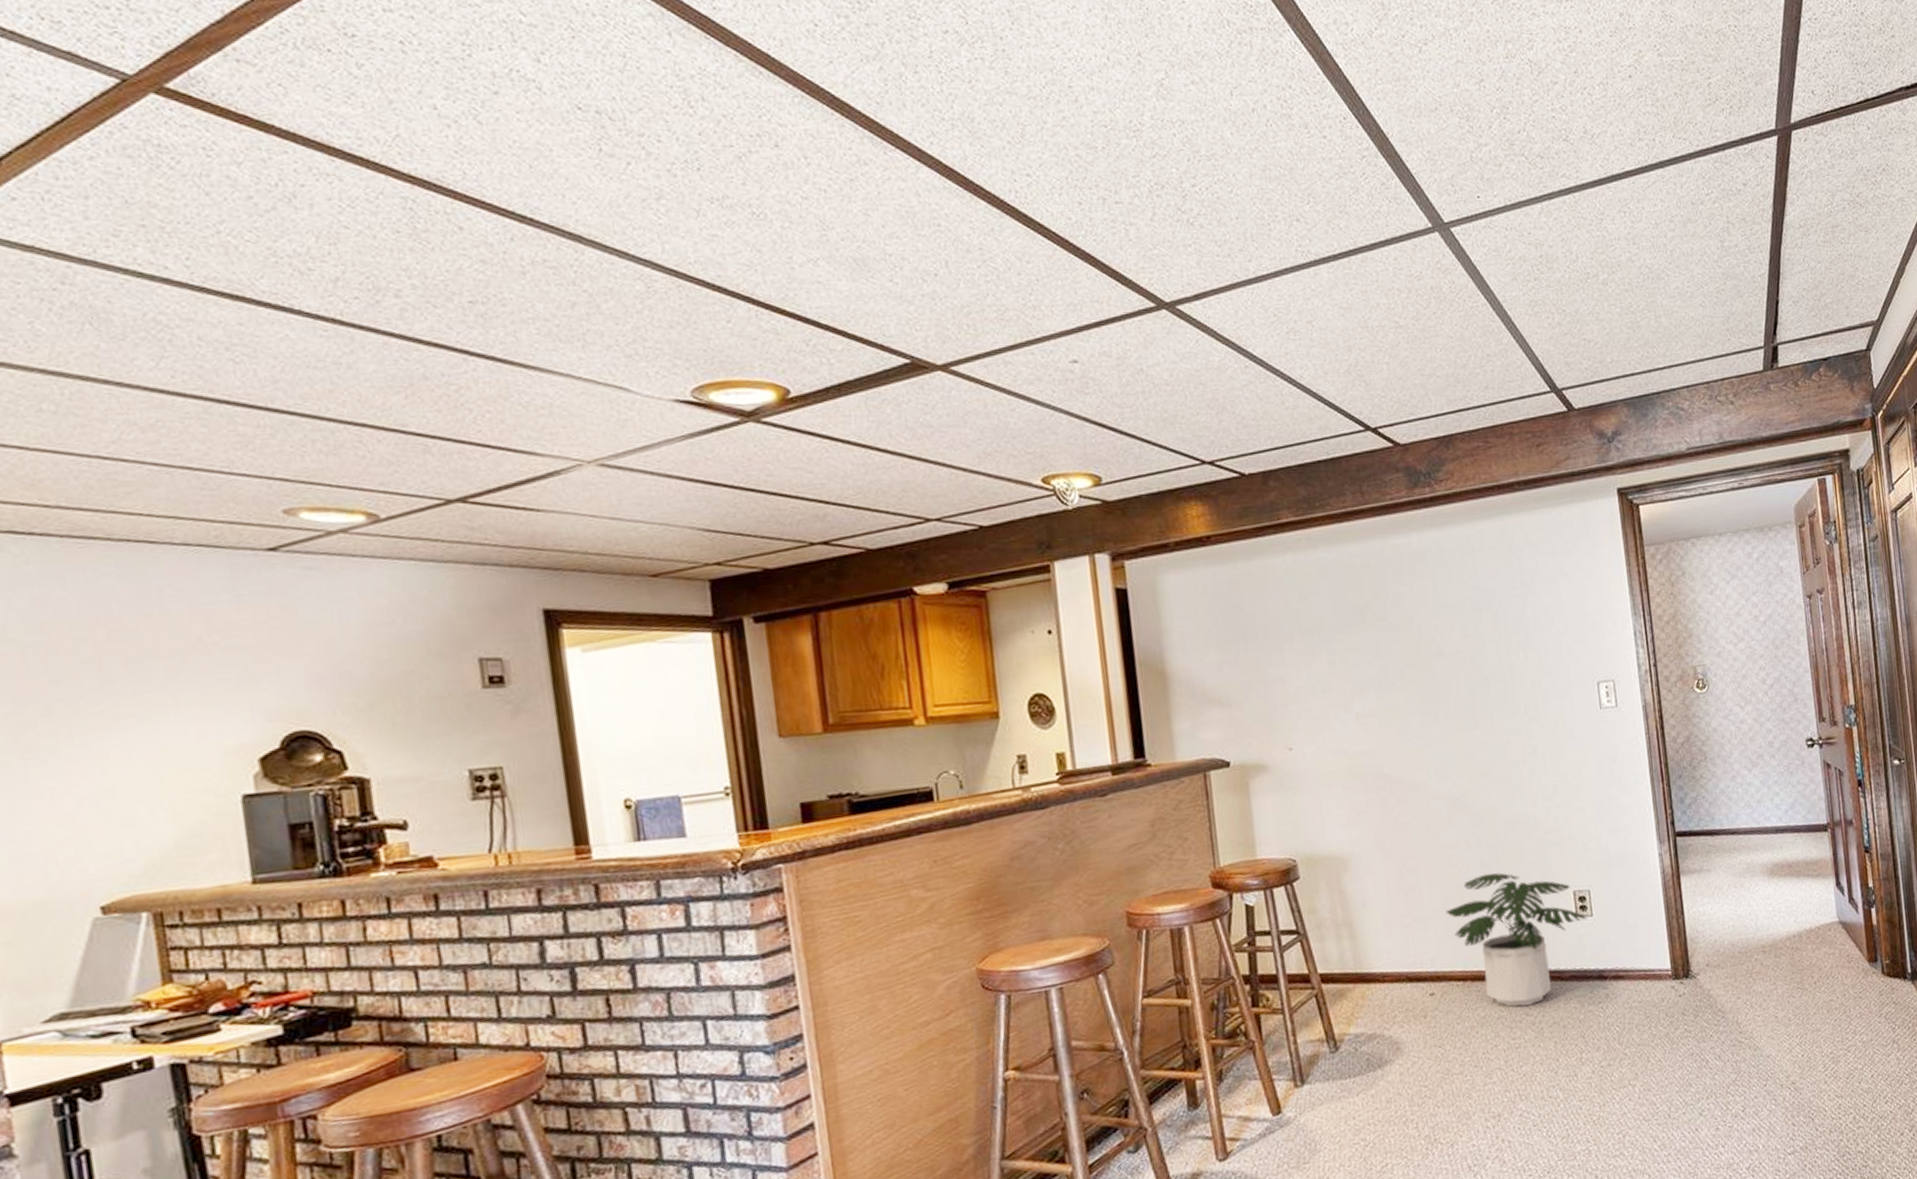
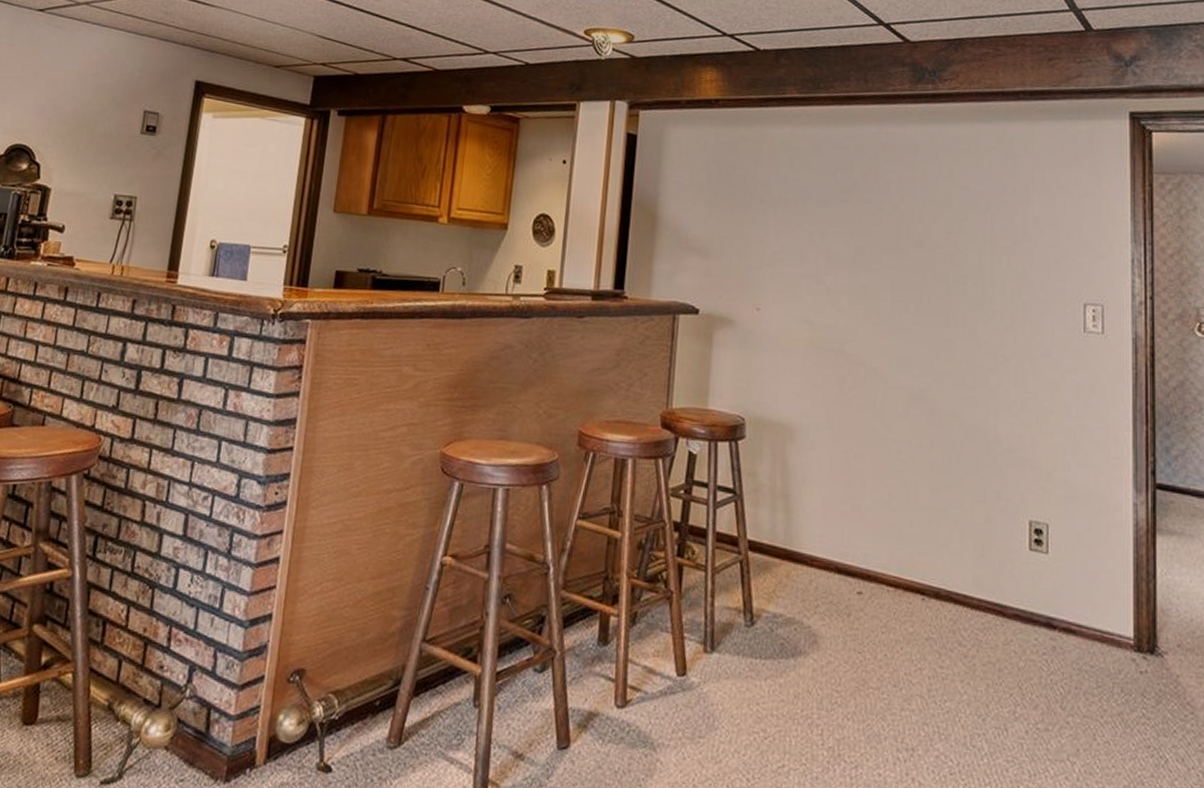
potted plant: present [1445,872,1587,1007] -> none [887,478,1042,635]

